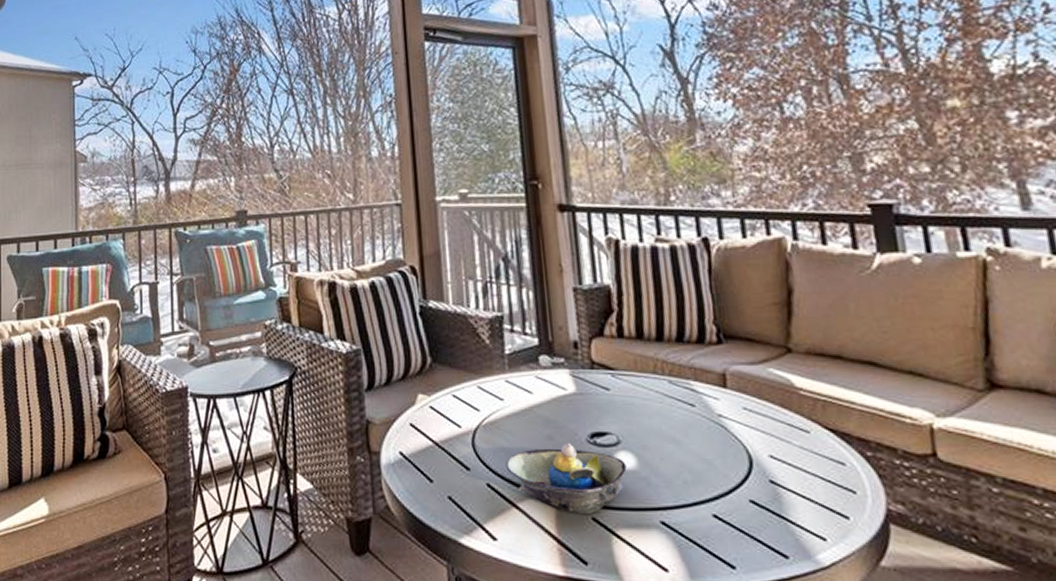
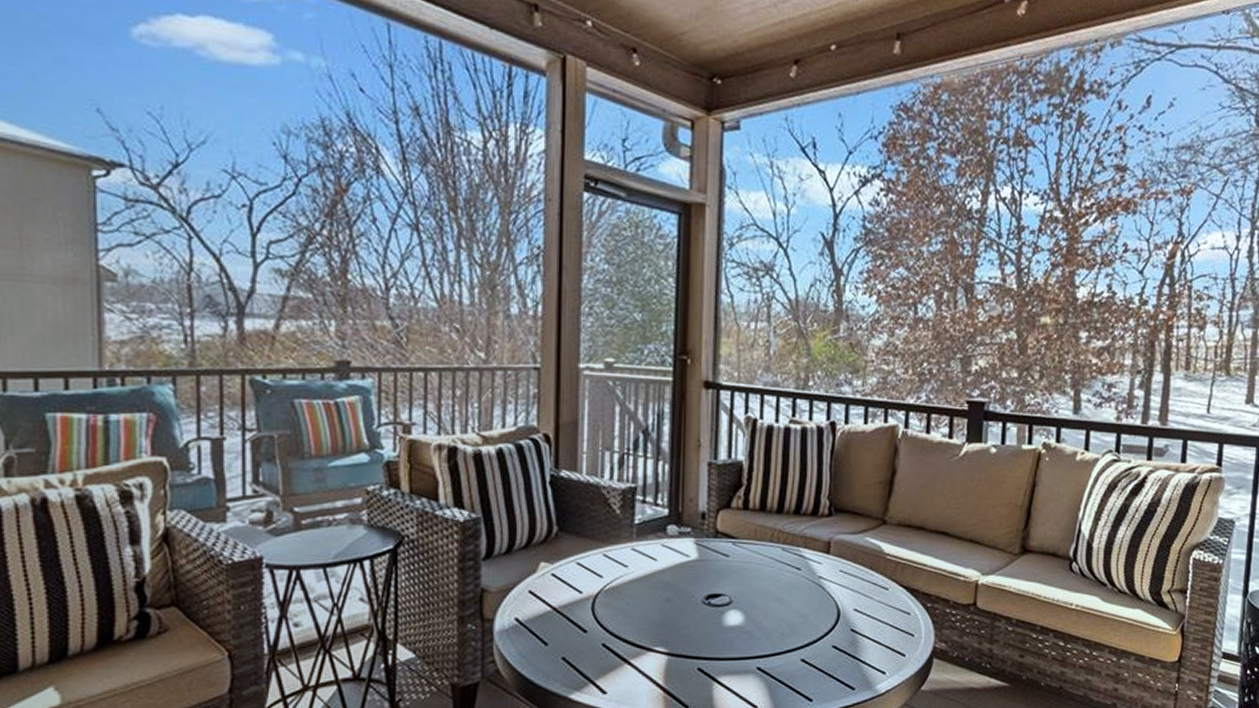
decorative bowl: present [505,442,627,514] -> none [623,604,734,665]

